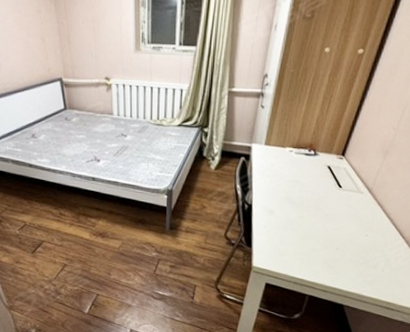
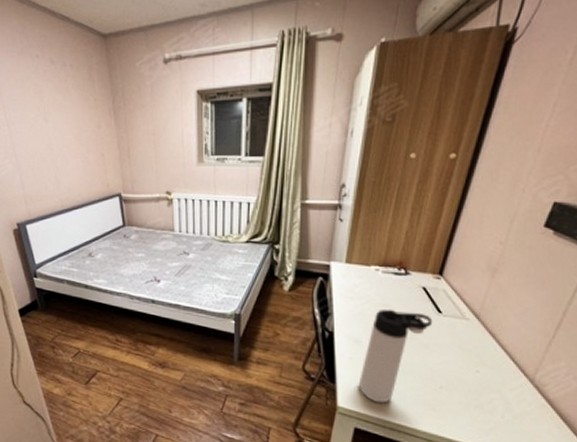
thermos bottle: none [271,184,334,263] -> present [359,309,433,403]

